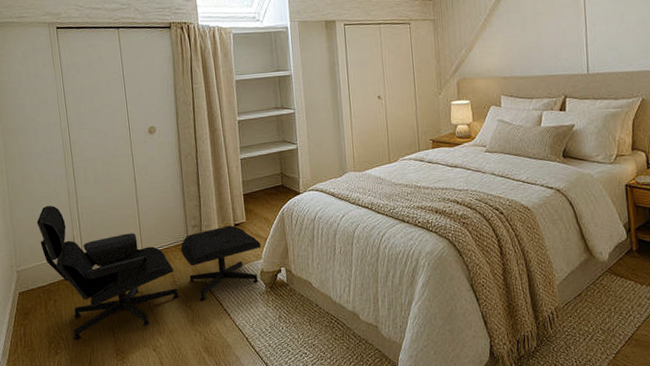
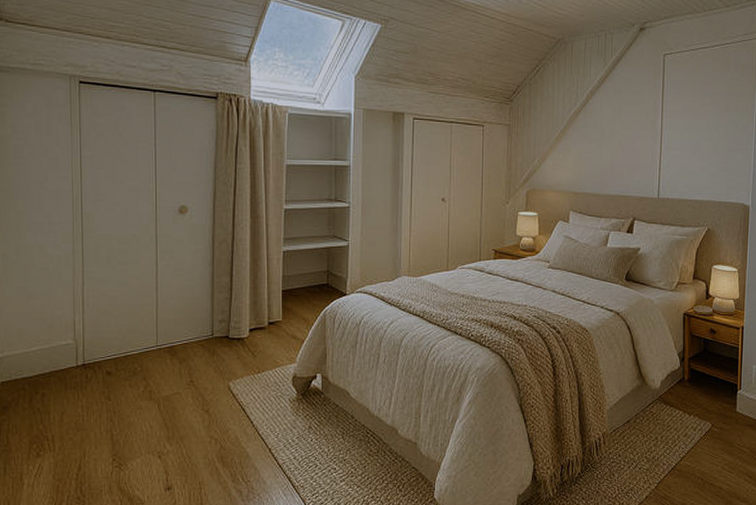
lounge chair: present [36,205,261,341] -> none [29,284,297,442]

